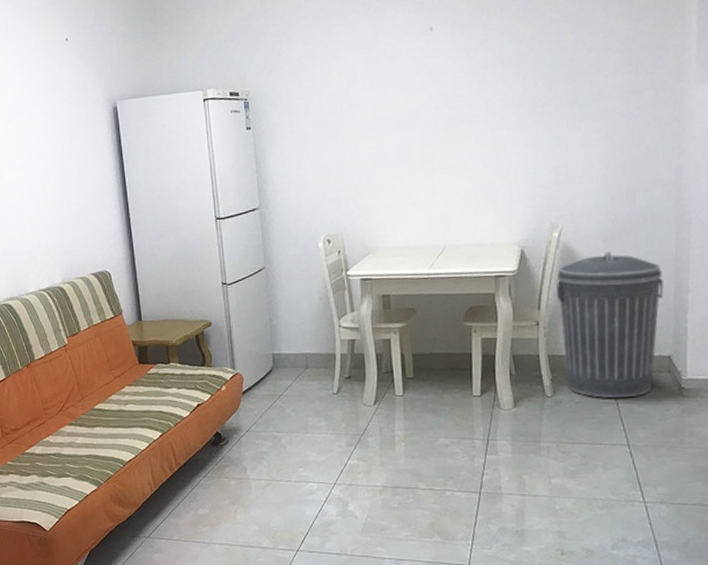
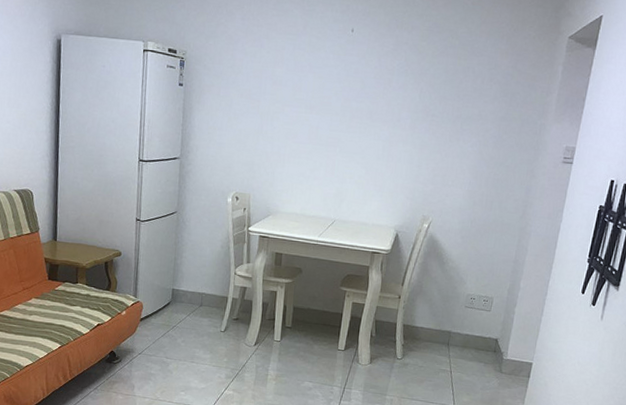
trash can: present [557,251,664,399] -> none [414,246,503,368]

